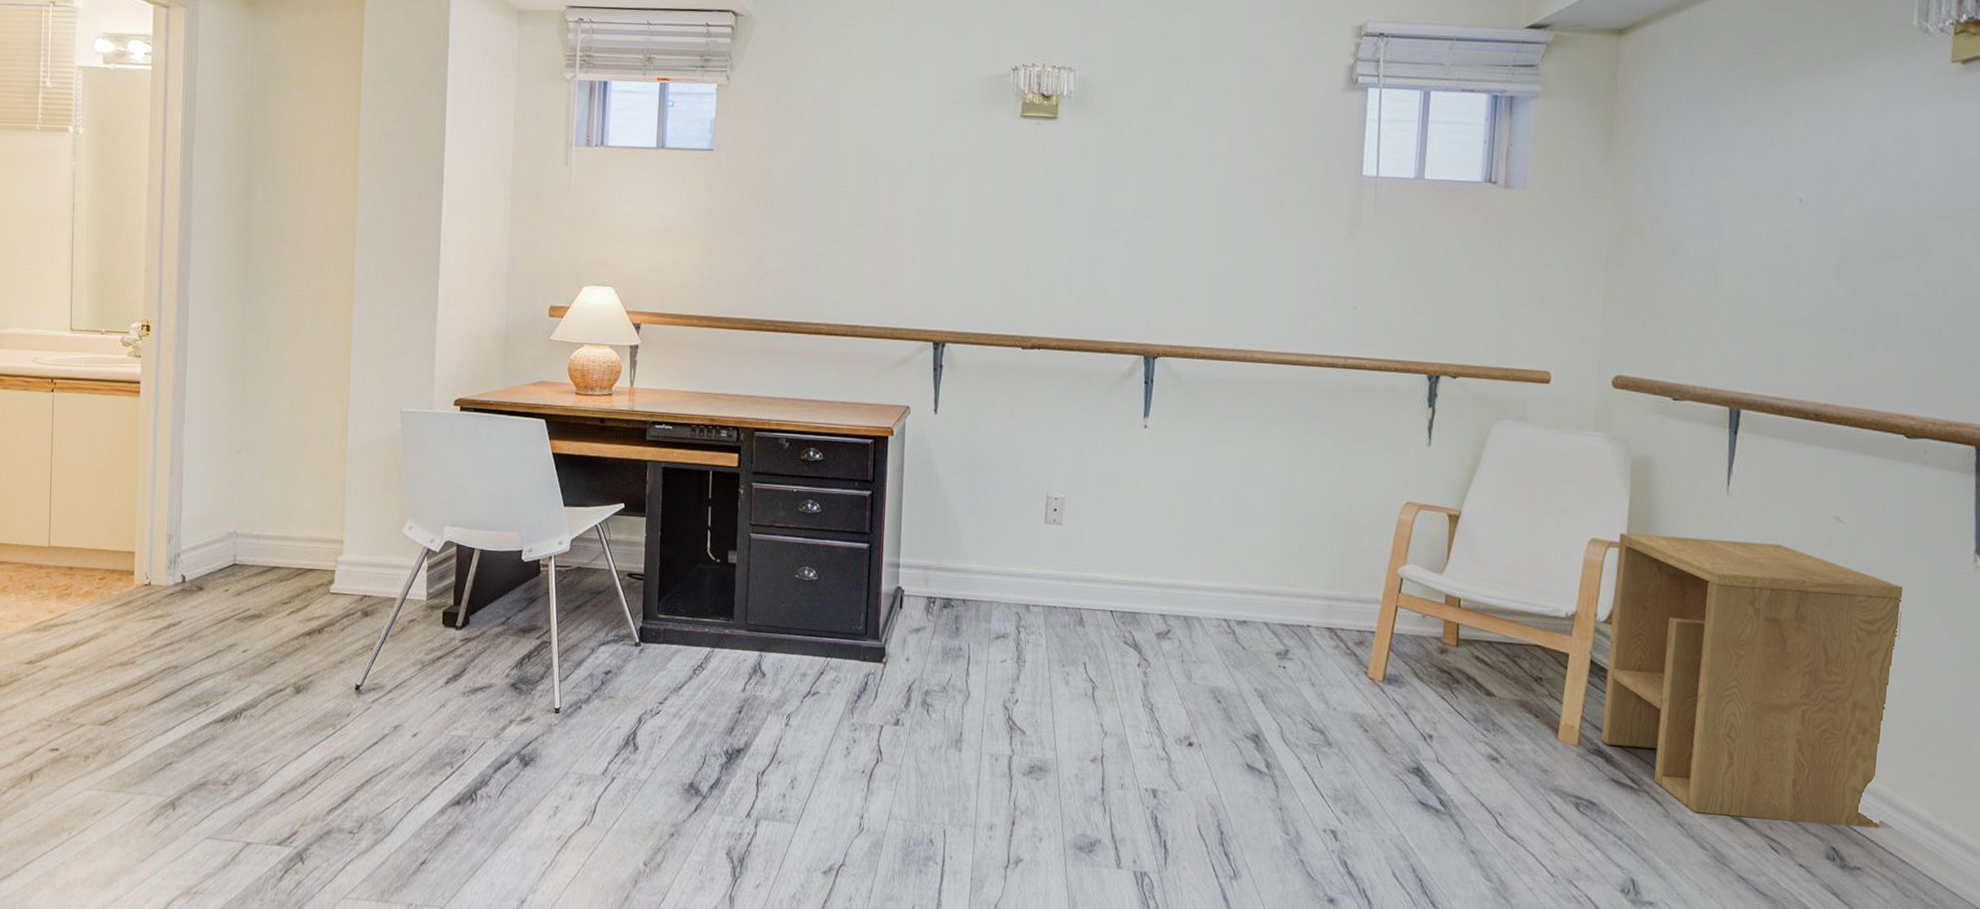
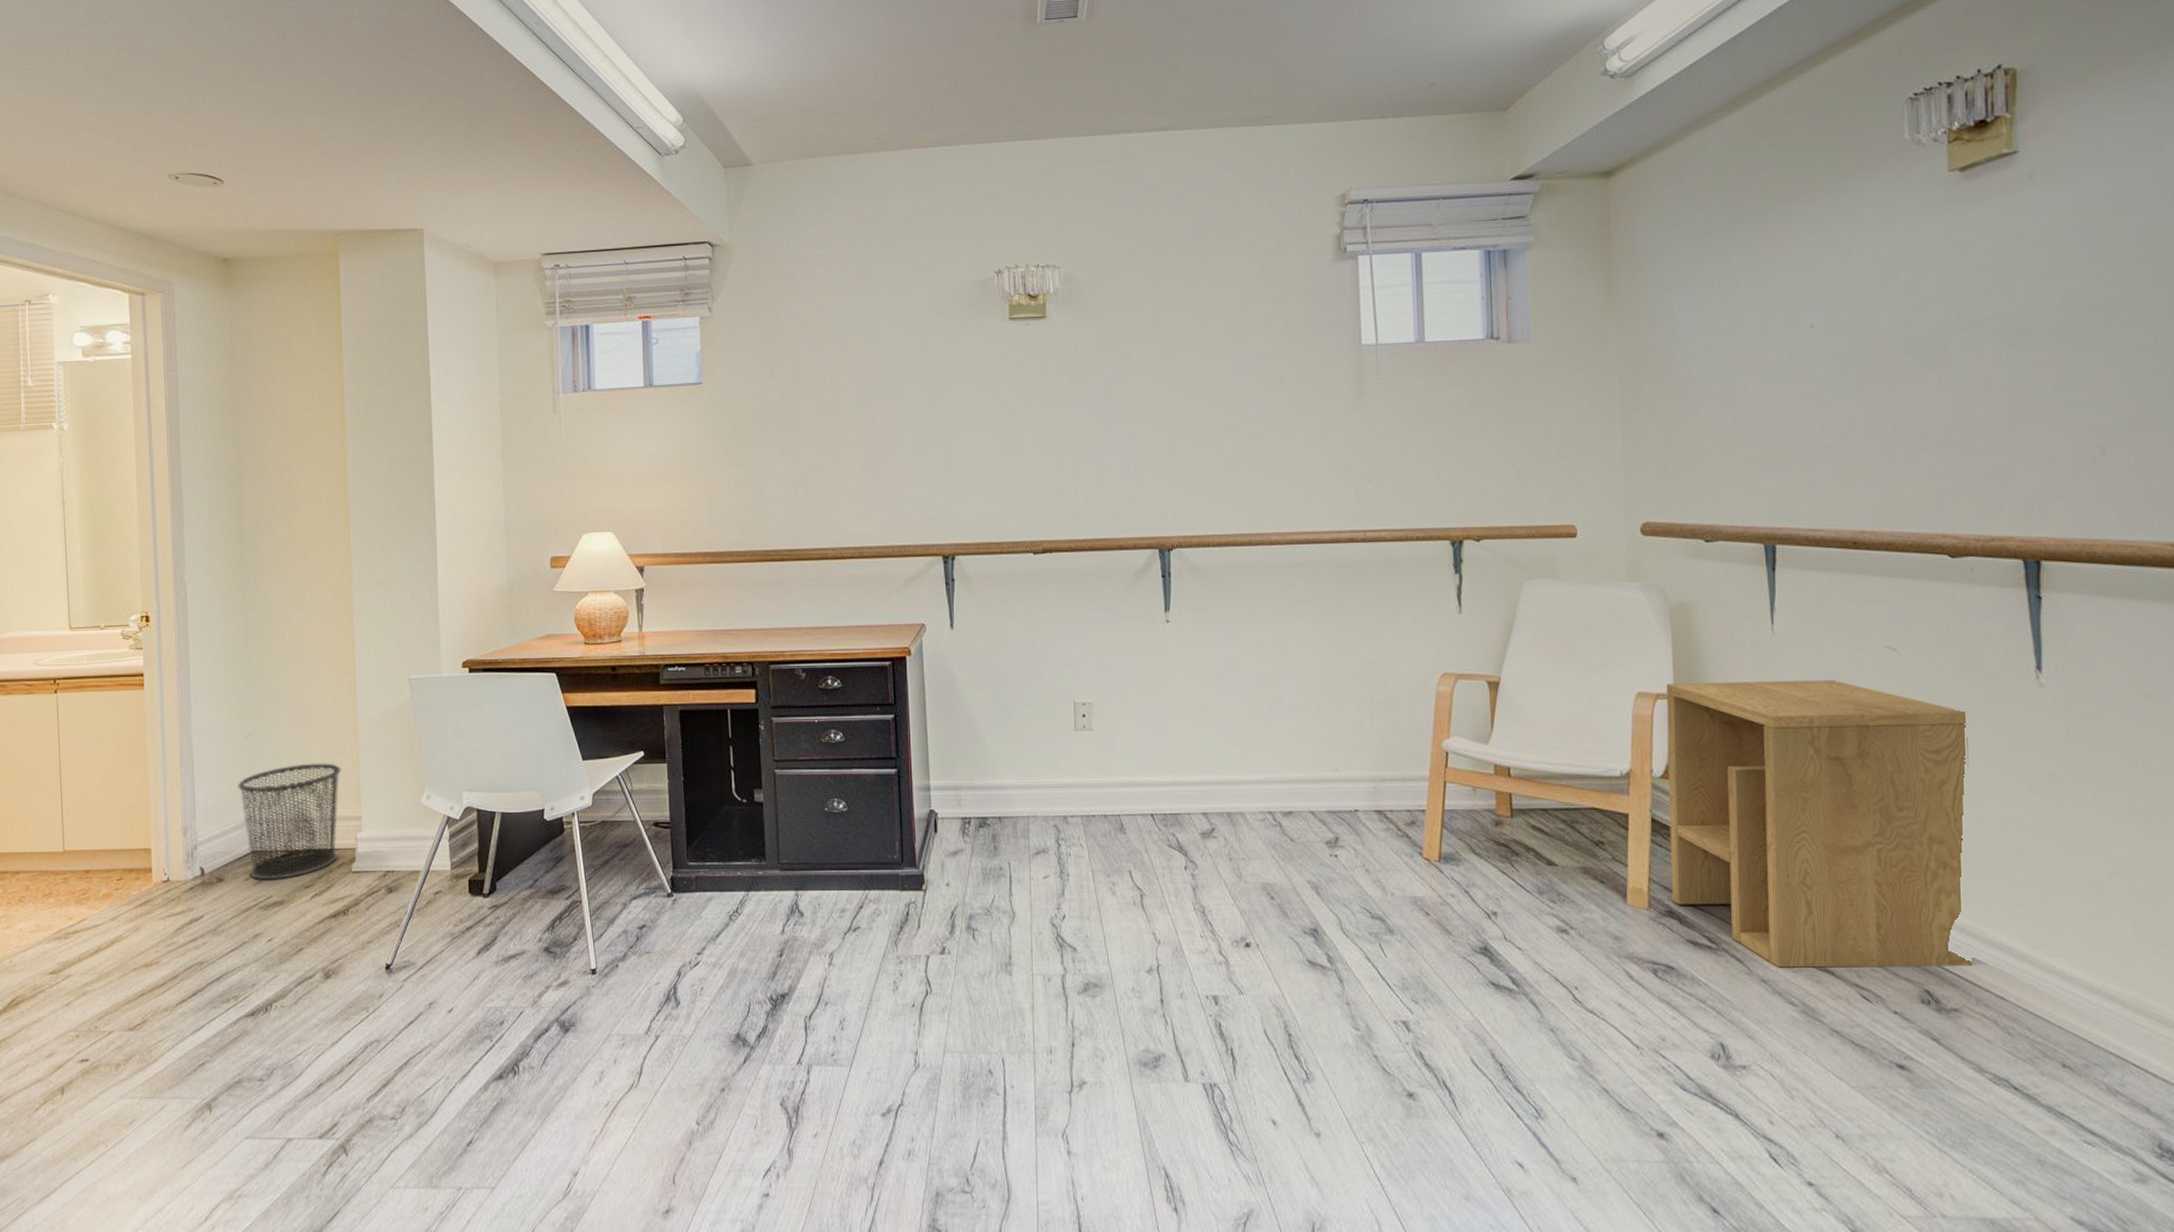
waste bin: none [224,484,328,595] -> present [237,763,341,880]

